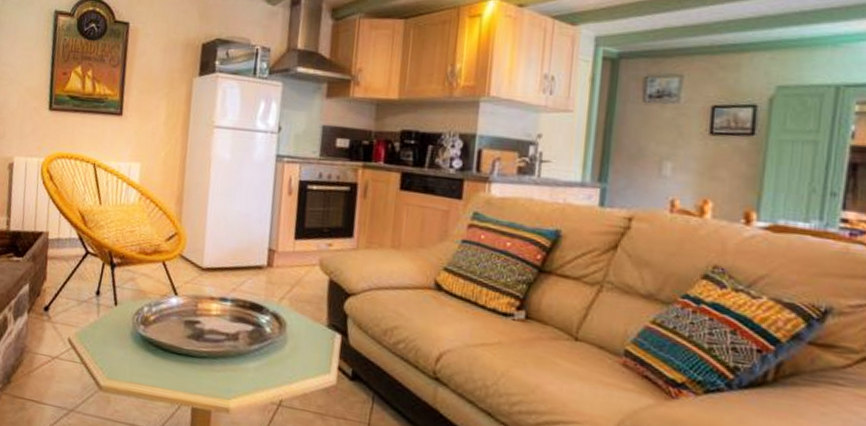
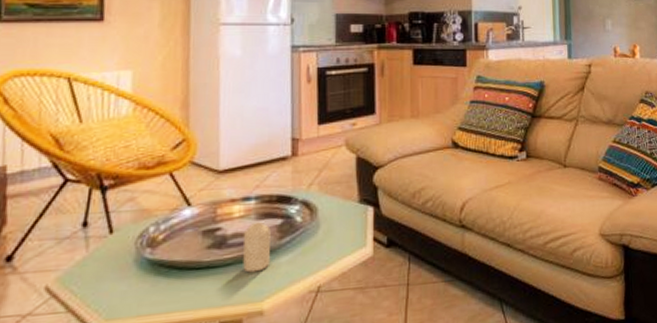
candle: none [215,323,242,371] -> present [242,221,271,273]

